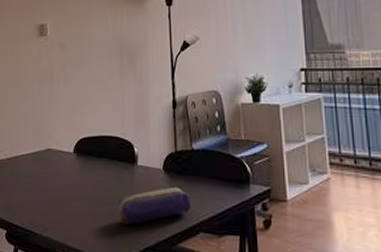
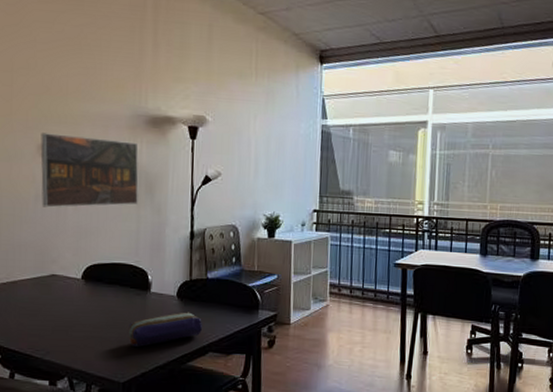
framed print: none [36,14,121,84] -> present [40,133,139,208]

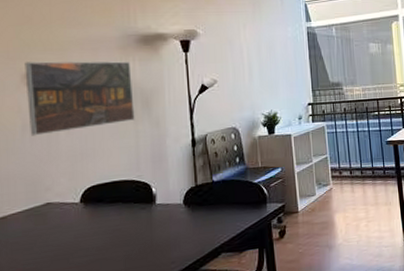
pencil case: present [128,312,203,348] -> none [135,217,213,263]

